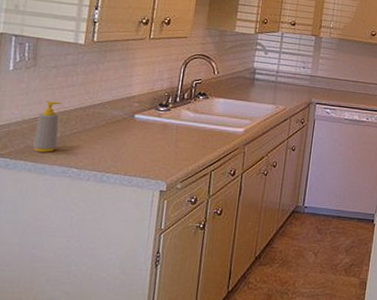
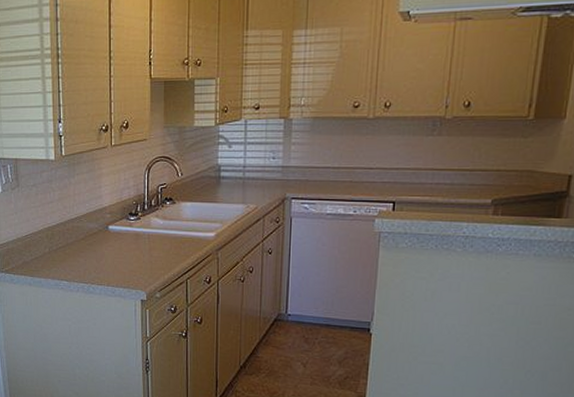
soap bottle: present [33,100,62,152] -> none [29,218,48,267]

